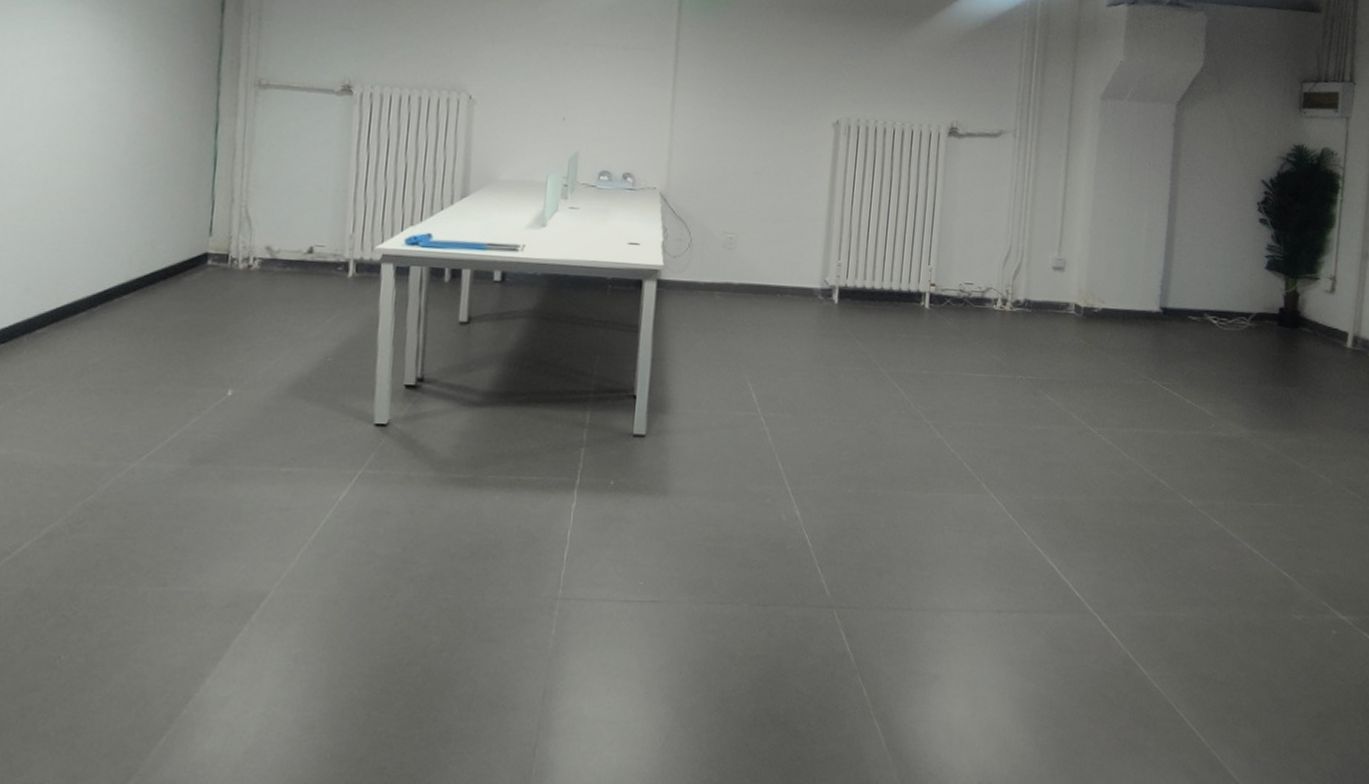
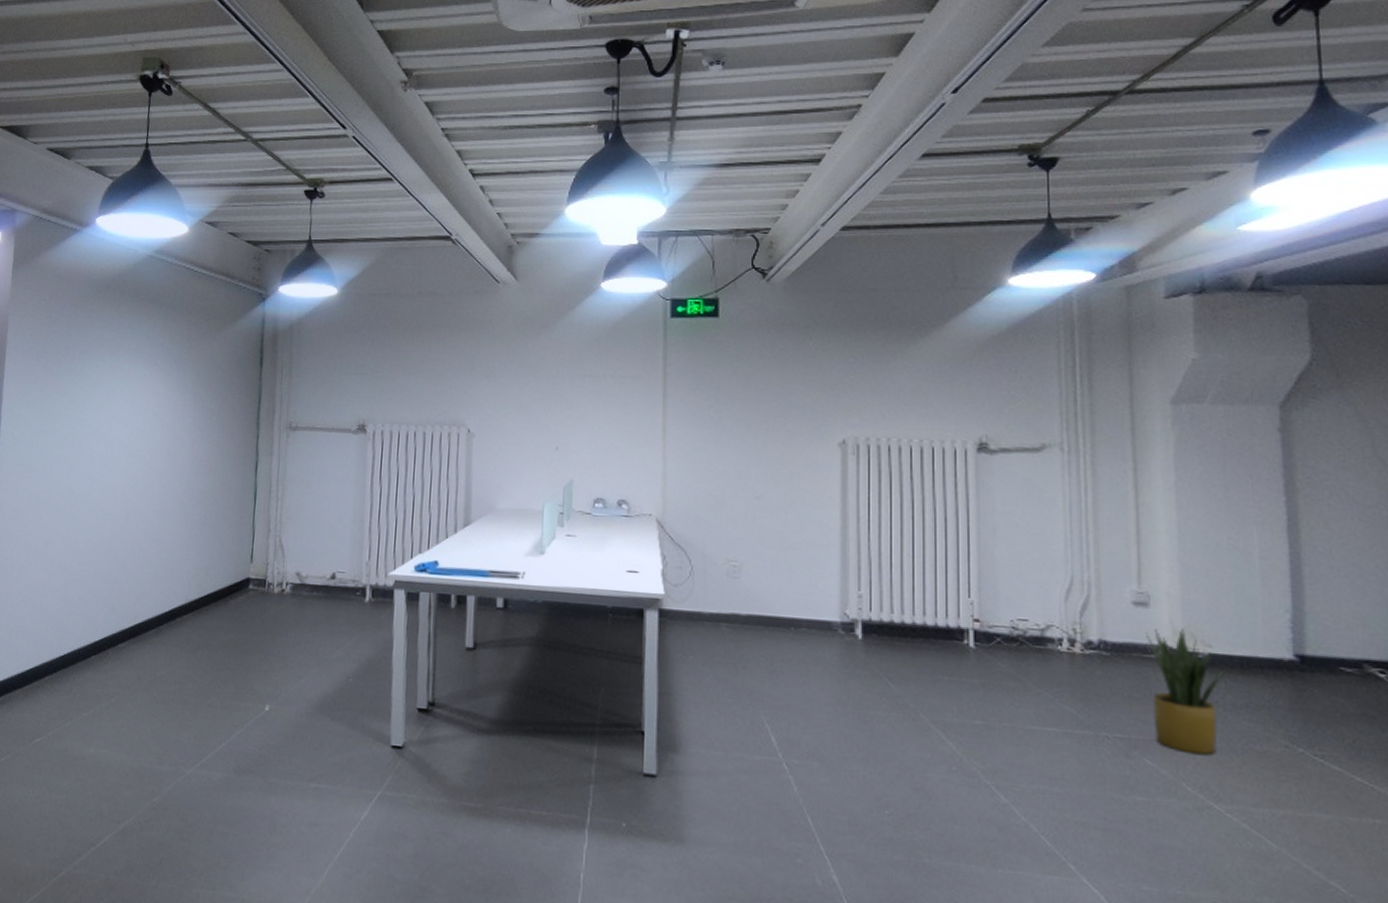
planter: none [1056,288,1111,390] -> present [1146,628,1225,755]

